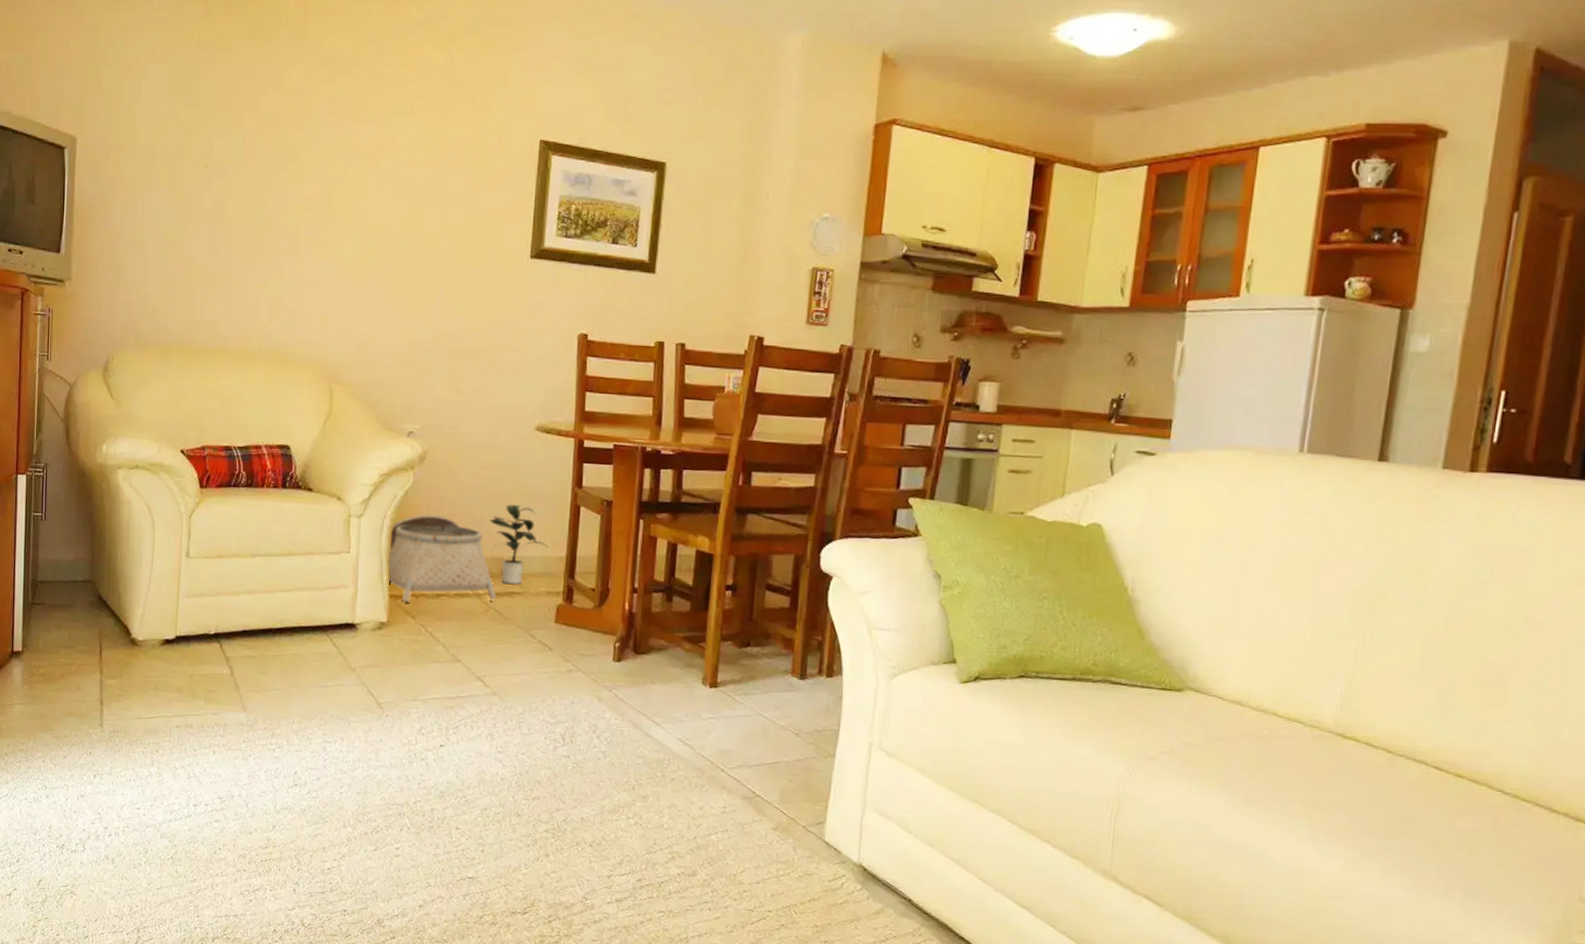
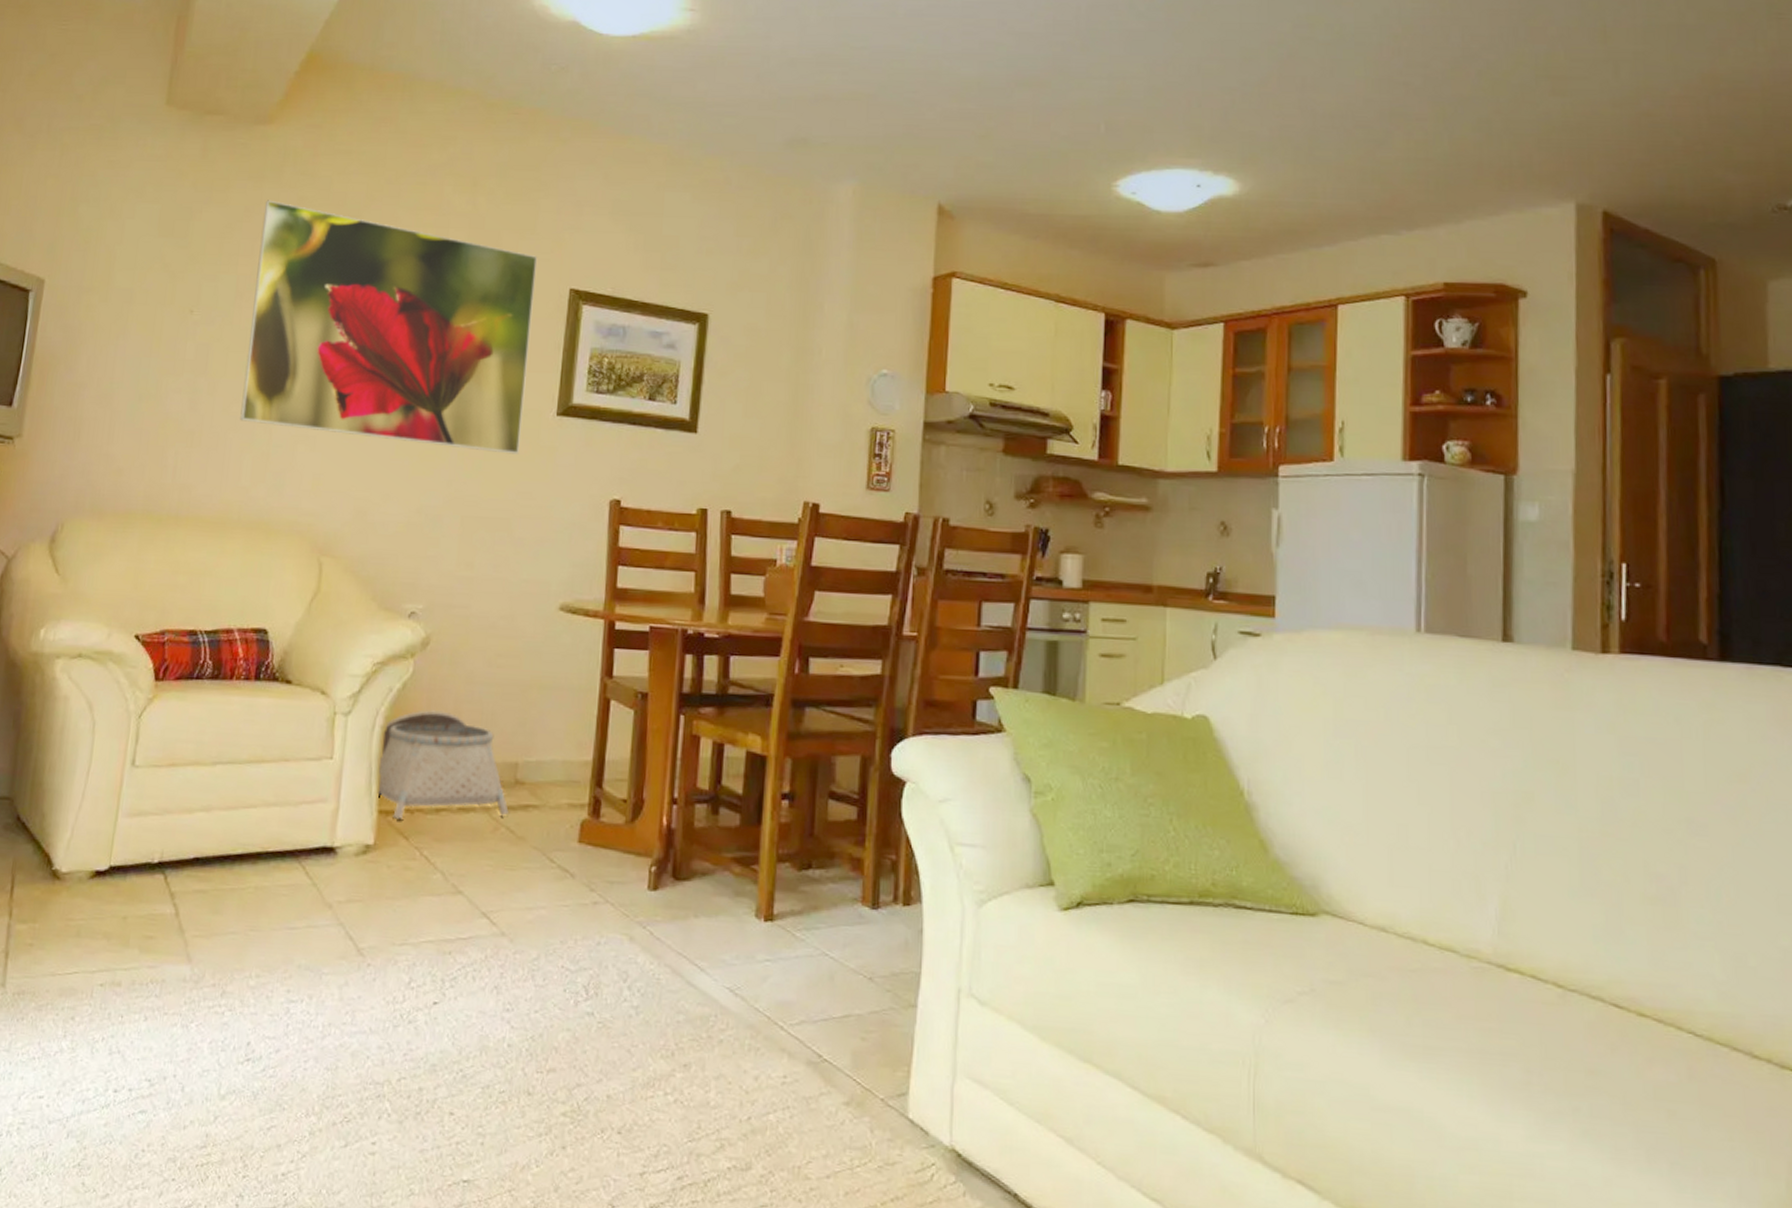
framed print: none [255,59,511,294] -> present [240,200,538,454]
potted plant: present [490,504,548,585] -> none [503,698,571,796]

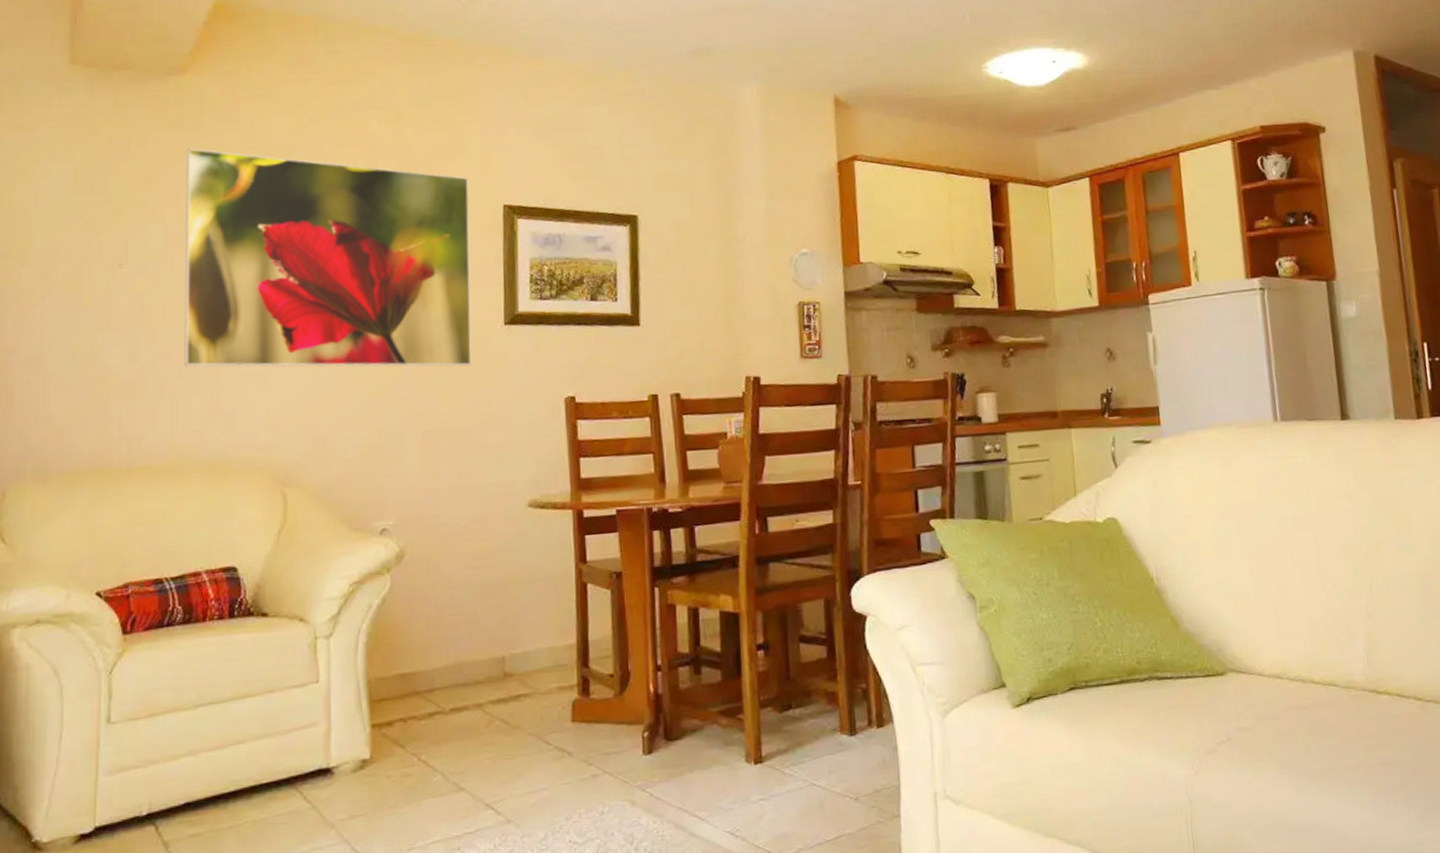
basket: present [378,710,509,819] -> none [366,619,501,730]

